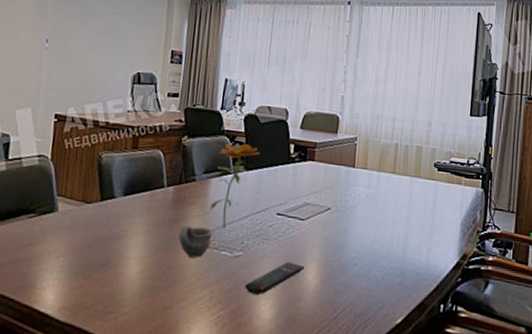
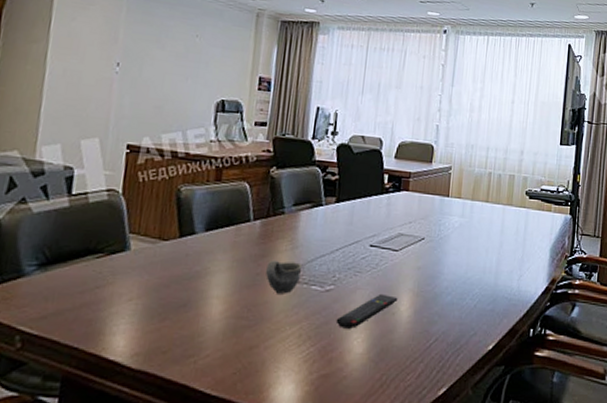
flower: present [210,143,260,229] -> none [300,174,353,263]

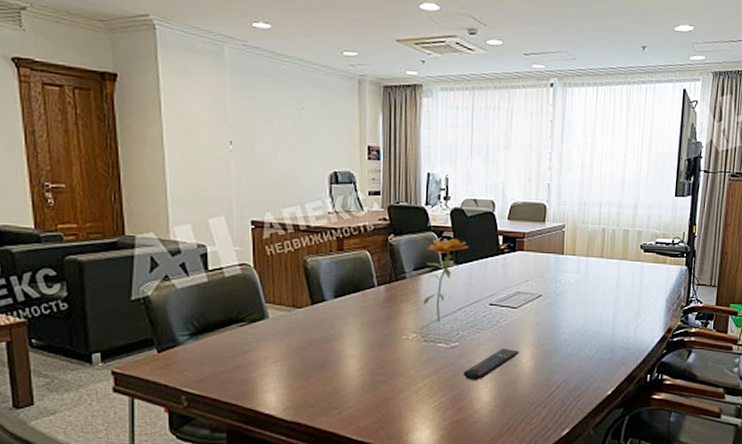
cup: present [265,259,303,294] -> none [393,321,428,352]
flower: none [300,174,353,263] -> present [423,238,469,323]

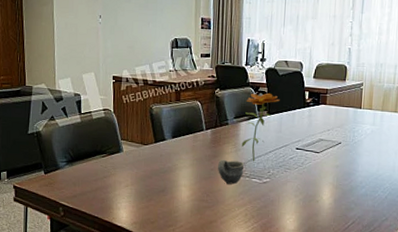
cup: none [393,321,428,352] -> present [217,159,245,185]
remote control: present [463,348,519,380] -> none [272,186,321,212]

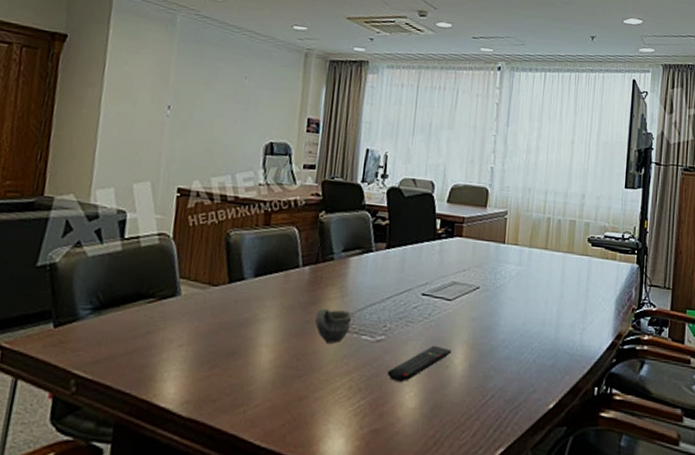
flower: present [241,92,280,162] -> none [349,219,404,312]
remote control: none [272,186,321,212] -> present [387,345,452,382]

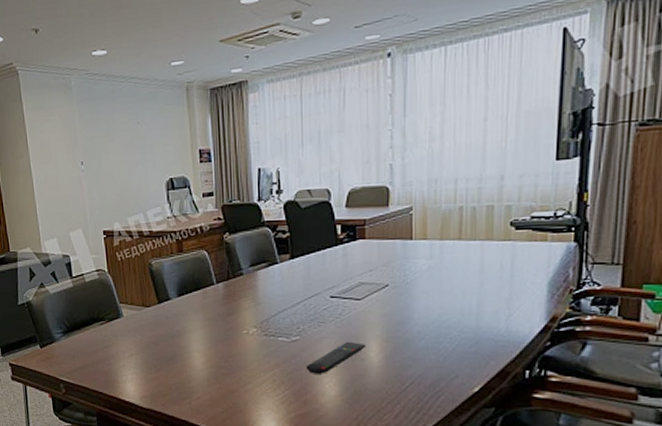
cup: present [314,307,353,344] -> none [234,316,267,346]

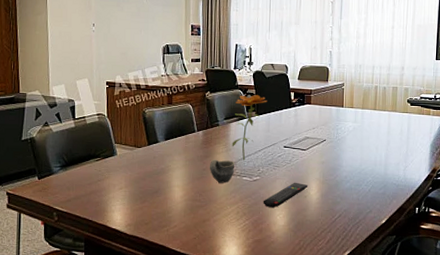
cup: none [234,316,267,346] -> present [209,159,235,183]
flower: none [261,231,305,317] -> present [232,94,267,161]

